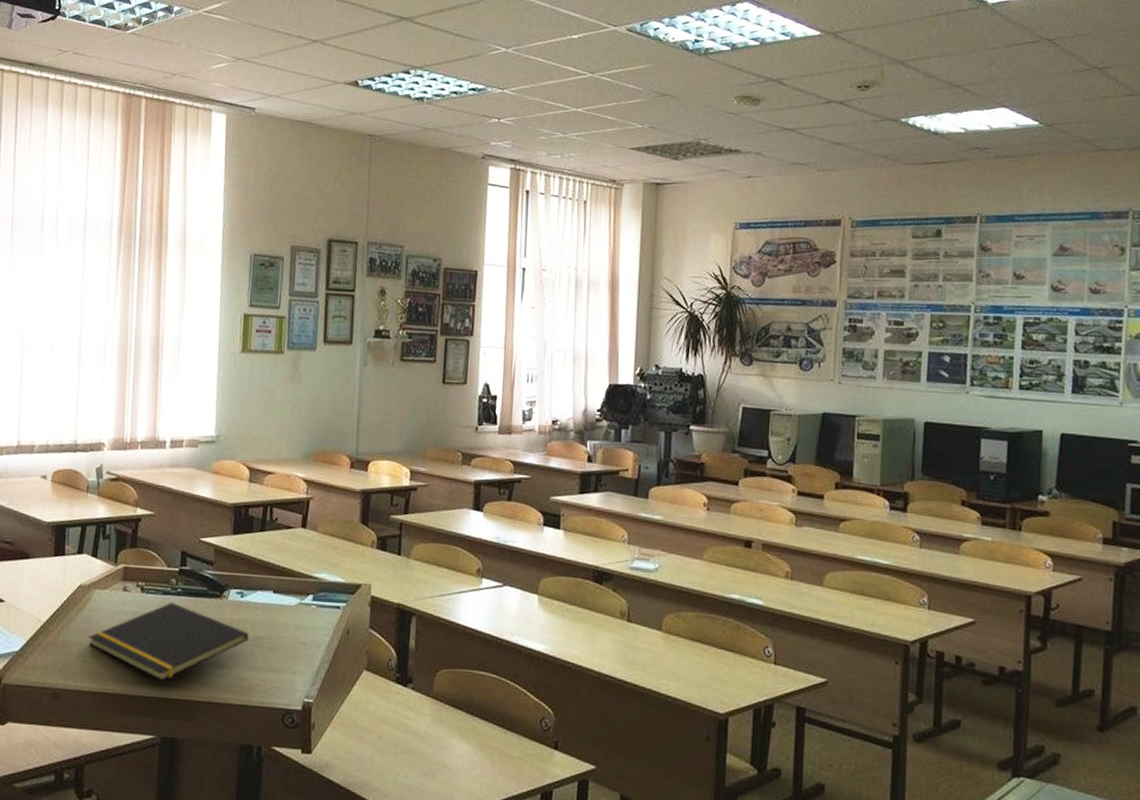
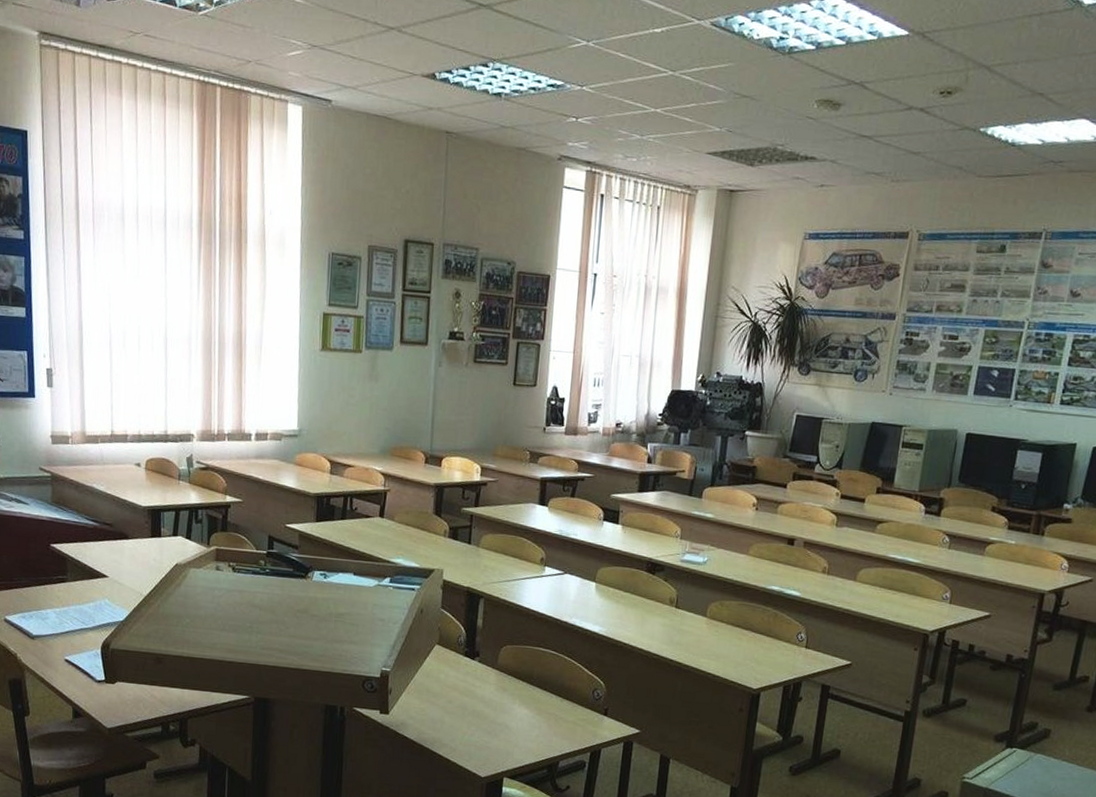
notepad: present [89,602,249,681] -> none [186,581,332,650]

